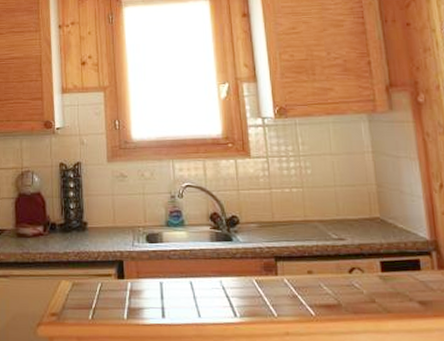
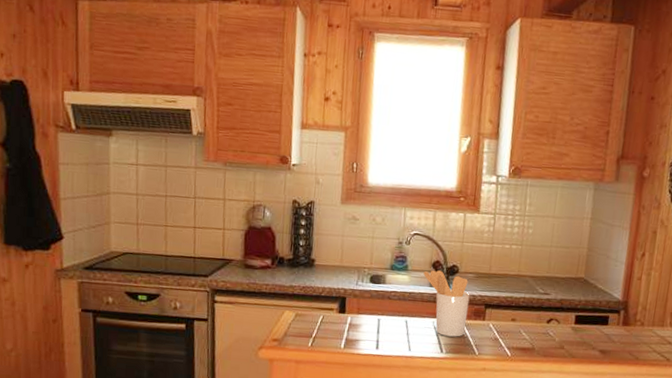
utensil holder: none [202,223,258,297] -> present [423,270,470,337]

